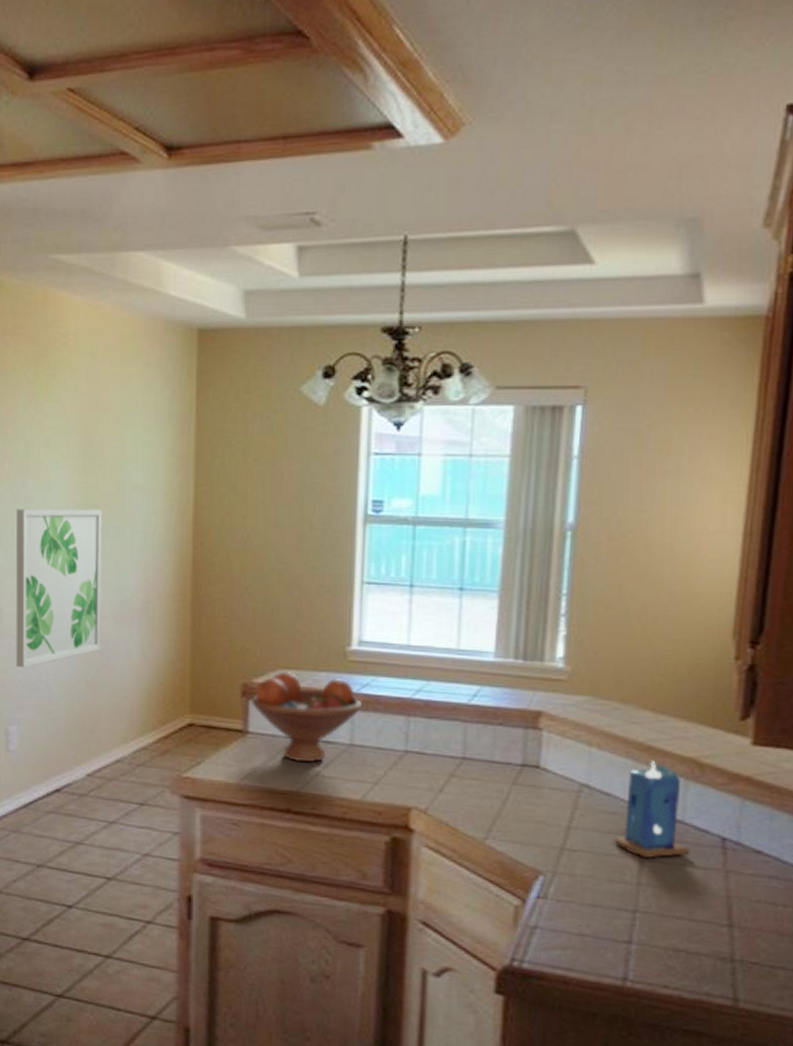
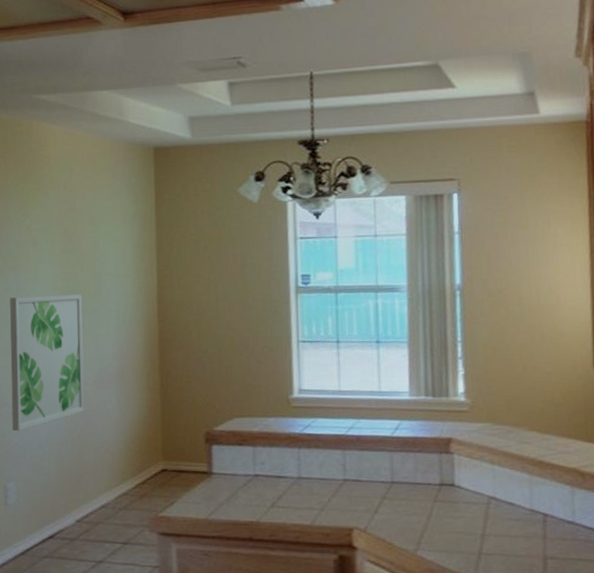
fruit bowl: present [250,672,363,763] -> none [213,419,306,496]
candle: present [614,760,690,858] -> none [520,472,583,556]

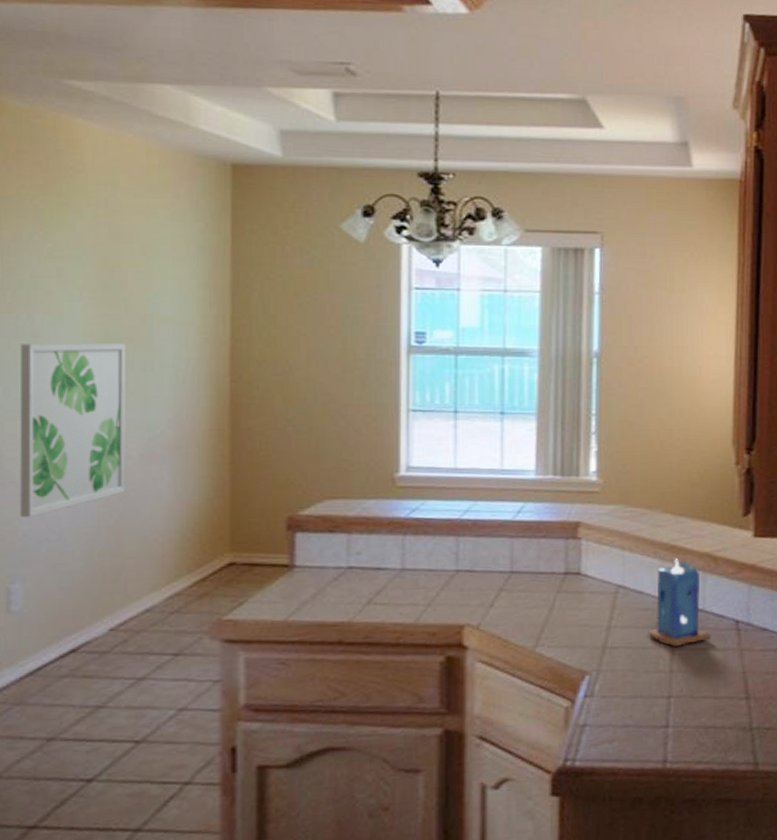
candle: none [520,472,583,556] -> present [648,557,711,647]

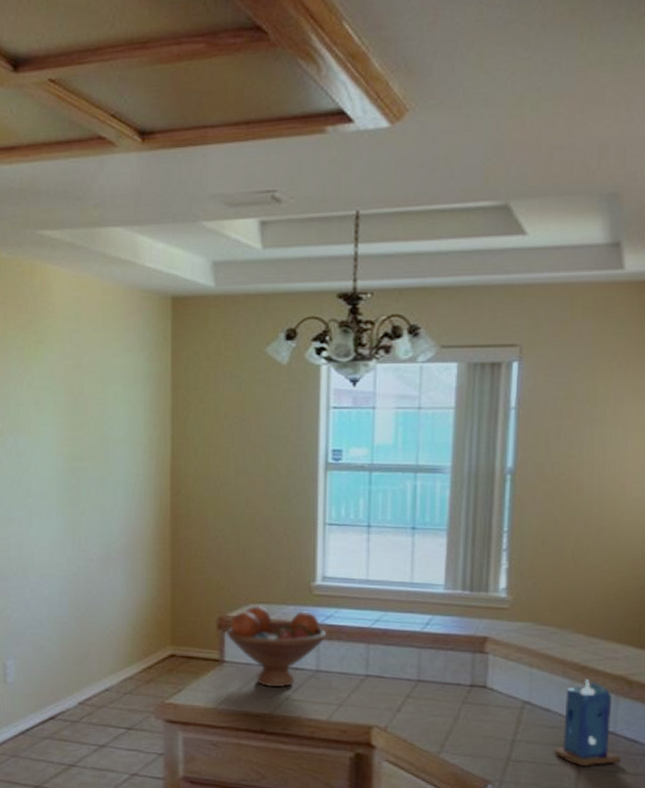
wall art: present [19,343,127,518] -> none [9,462,89,607]
fruit bowl: none [296,502,413,592] -> present [226,606,327,688]

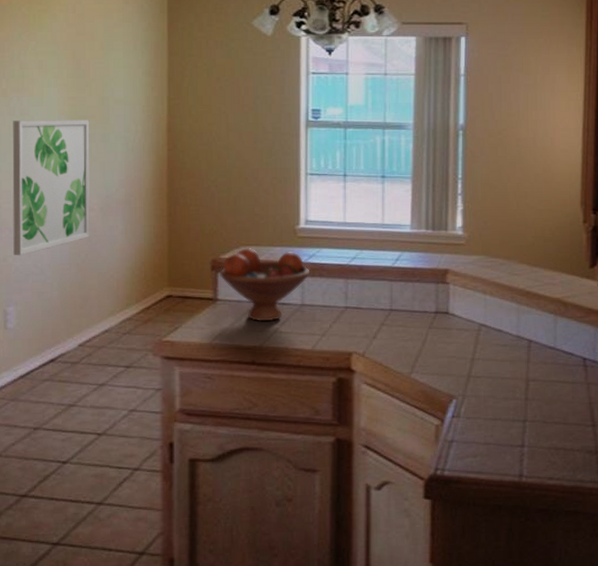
wall art: none [9,462,89,607] -> present [12,120,90,256]
candle: present [554,678,622,766] -> none [506,302,562,378]

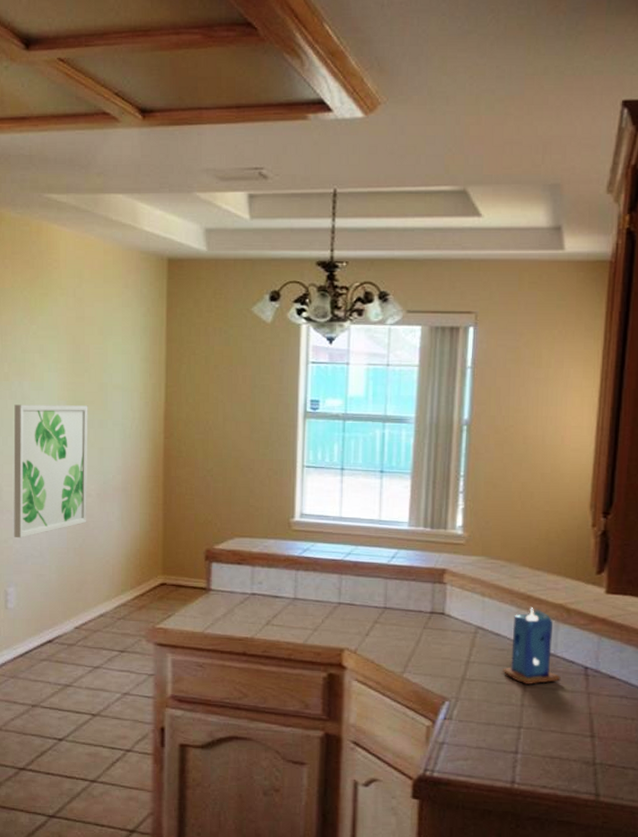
fruit bowl: present [219,248,311,322] -> none [212,539,304,614]
candle: none [506,302,562,378] -> present [503,606,561,685]

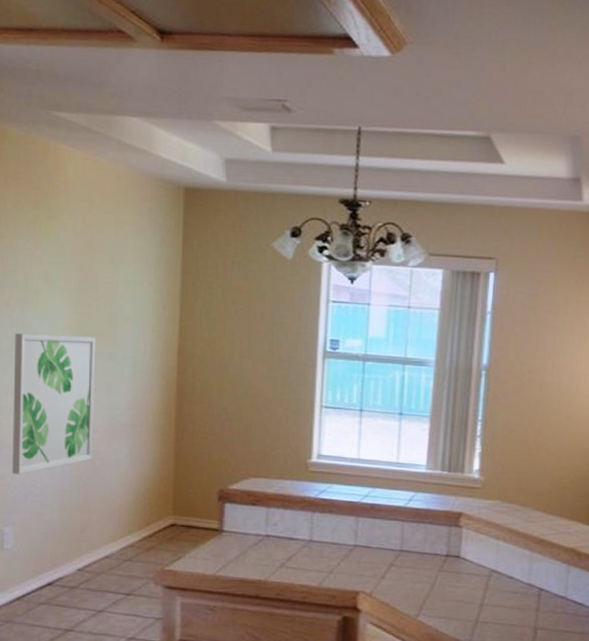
candle: present [503,606,561,685] -> none [515,550,571,627]

